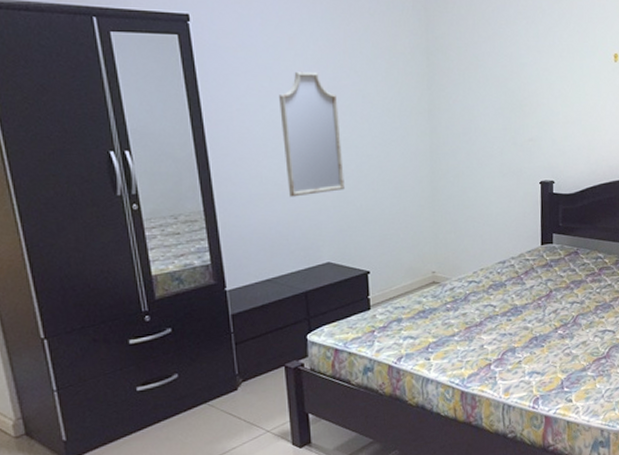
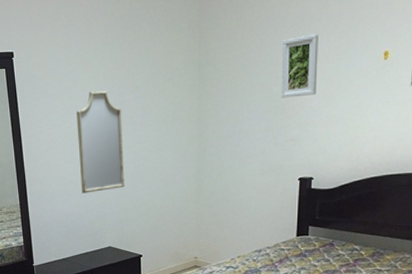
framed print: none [515,29,553,95] -> present [281,34,318,98]

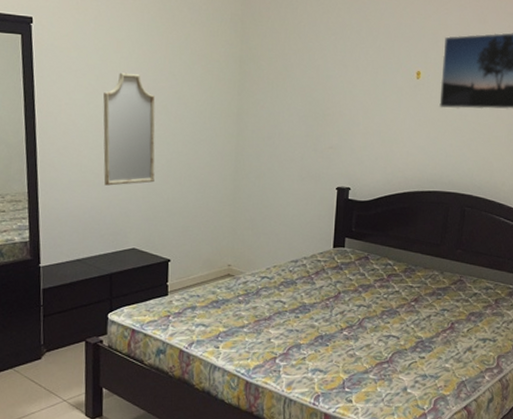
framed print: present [281,34,318,98] -> none [321,45,358,105]

